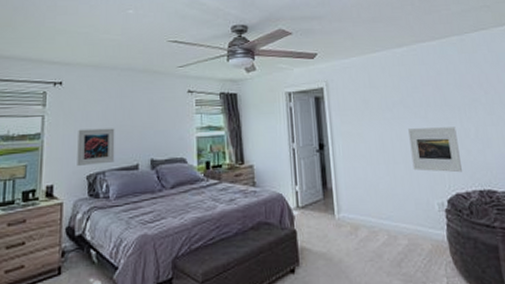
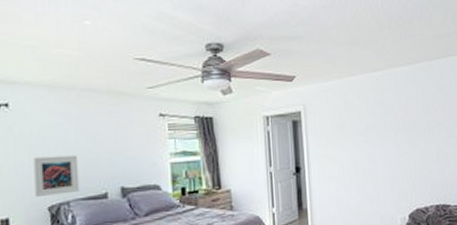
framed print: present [408,127,462,173] -> none [379,148,423,190]

